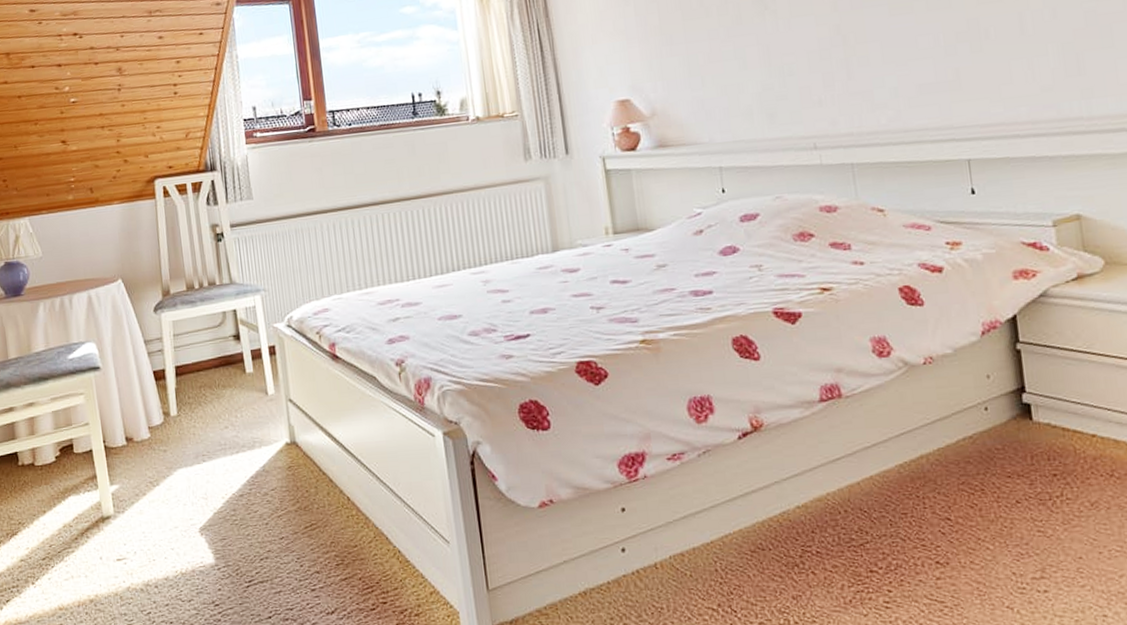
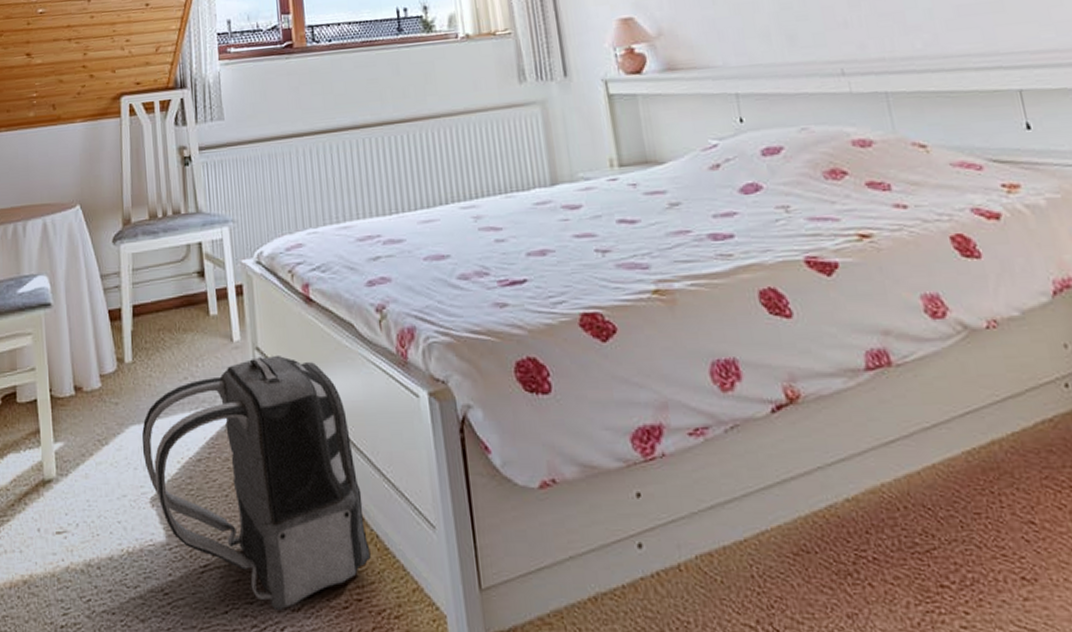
backpack: none [189,405,394,615] -> present [141,354,371,611]

